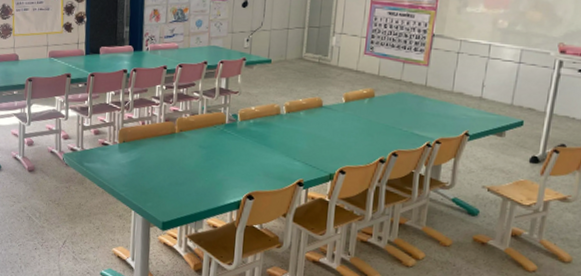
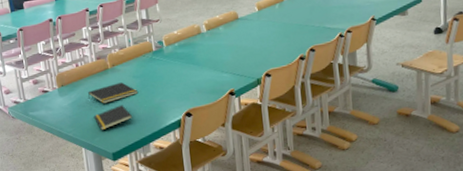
notepad: none [149,149,201,169] -> present [88,82,138,104]
notepad: none [150,173,190,197] -> present [93,105,132,131]

